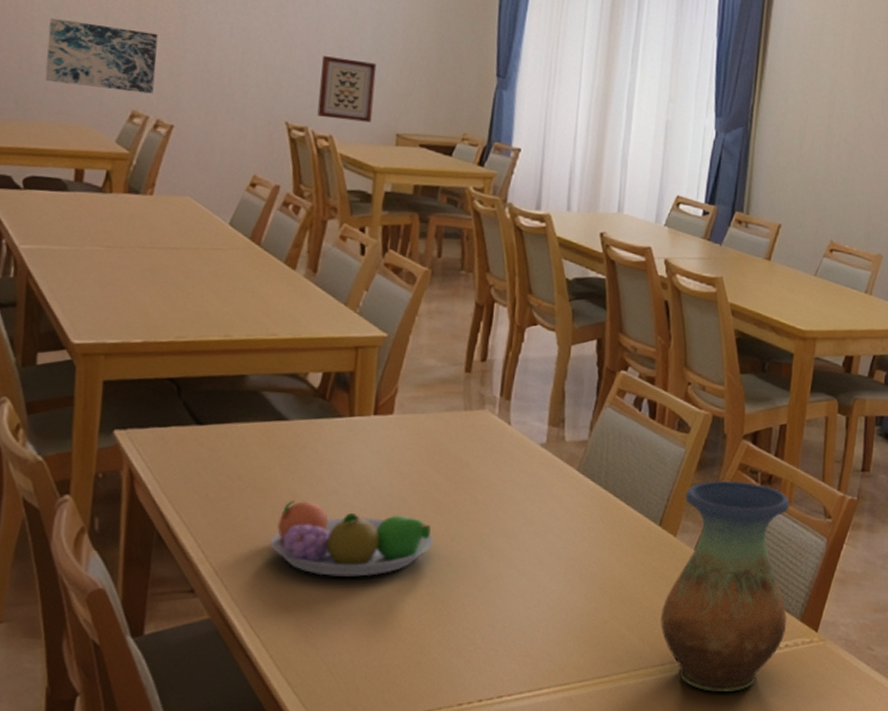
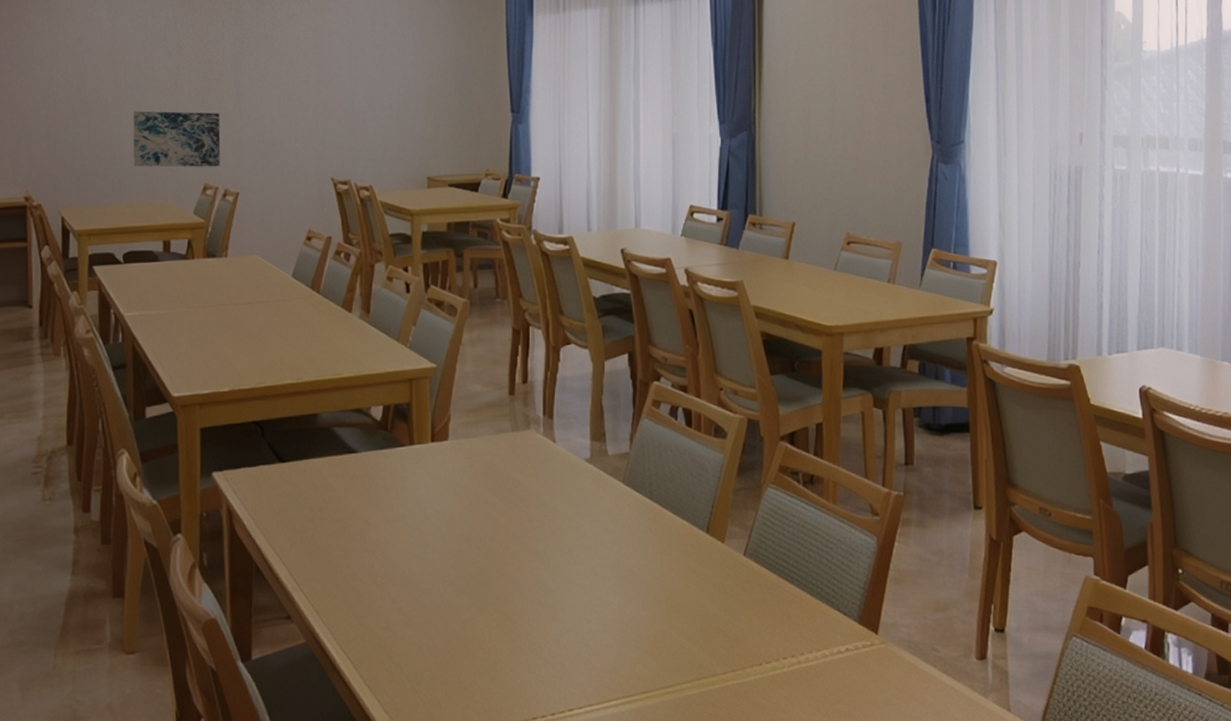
fruit bowl: present [270,499,434,577] -> none [352,527,496,598]
wall art: present [317,56,377,123] -> none [357,113,405,170]
vase: present [660,480,791,691] -> none [716,483,845,699]

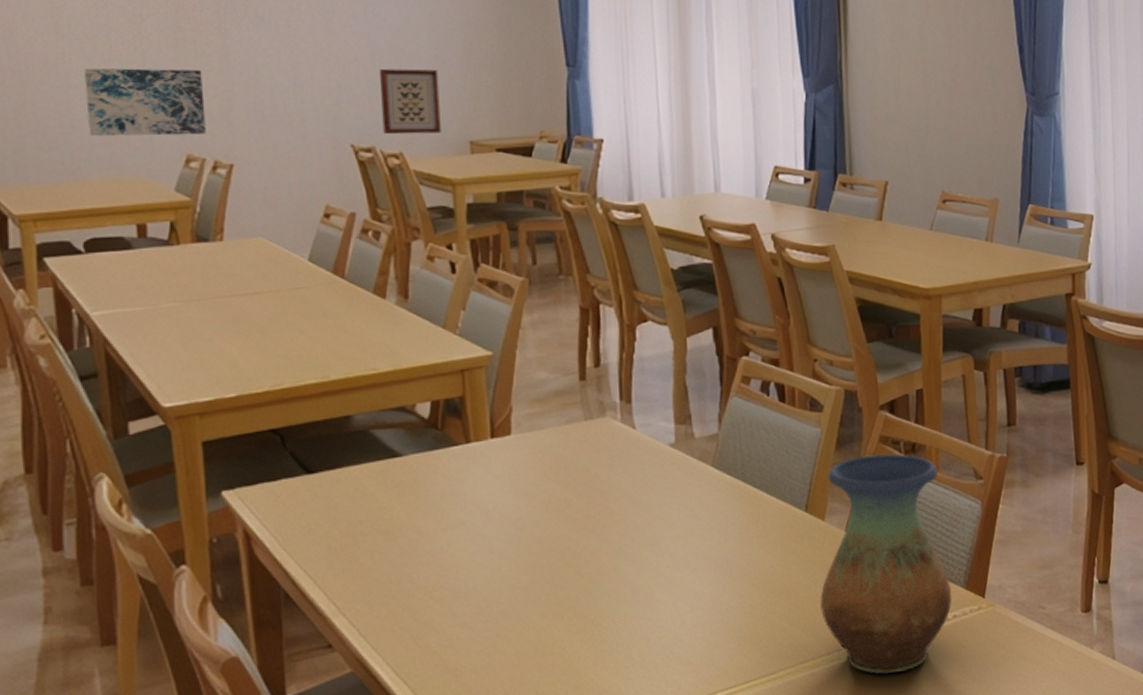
wall art: none [357,113,405,170] -> present [380,69,441,135]
vase: none [716,483,845,699] -> present [819,454,952,674]

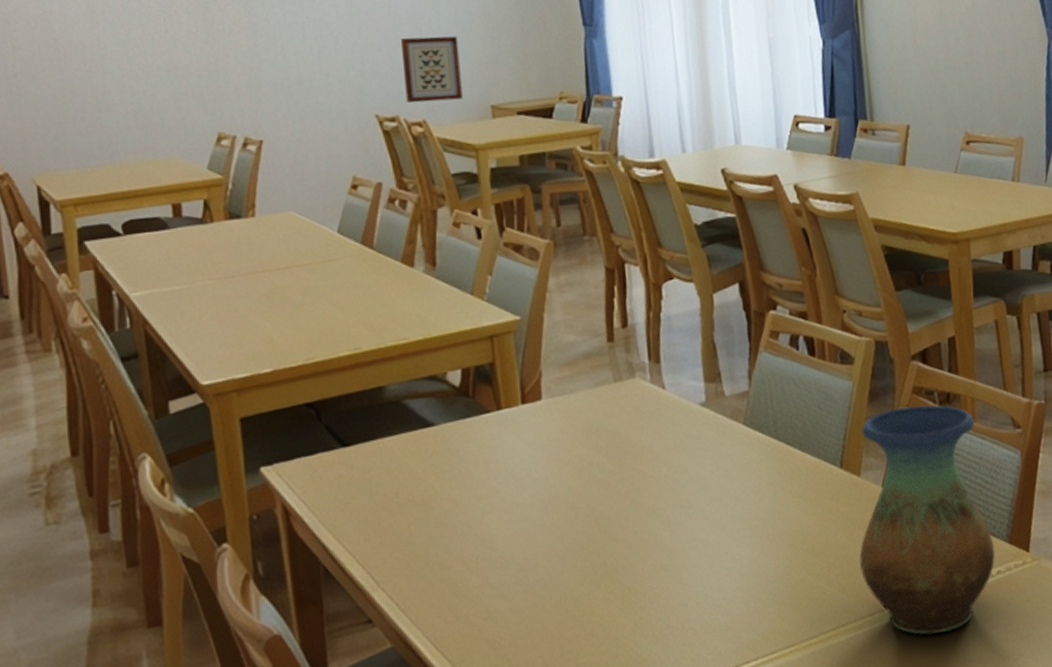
wall art: present [84,68,206,137] -> none [119,48,236,120]

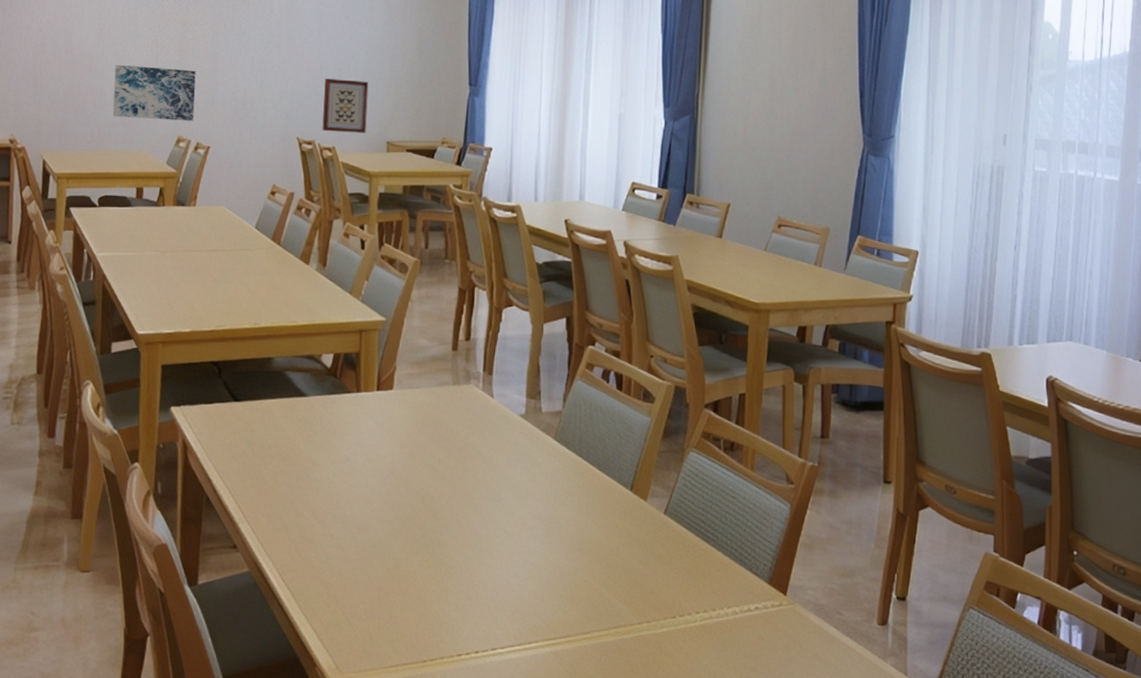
wall art: none [119,48,236,120] -> present [112,64,196,121]
vase: present [858,405,996,635] -> none [635,447,756,651]

